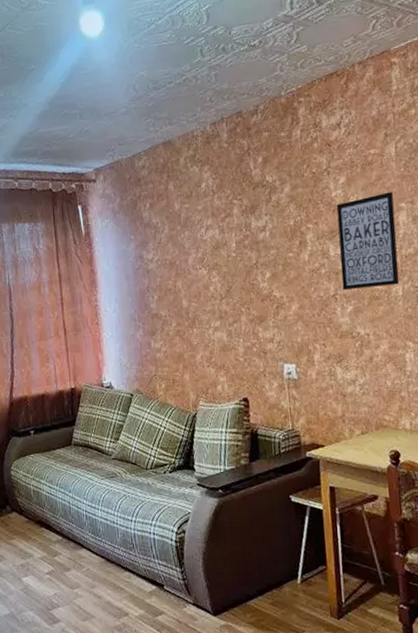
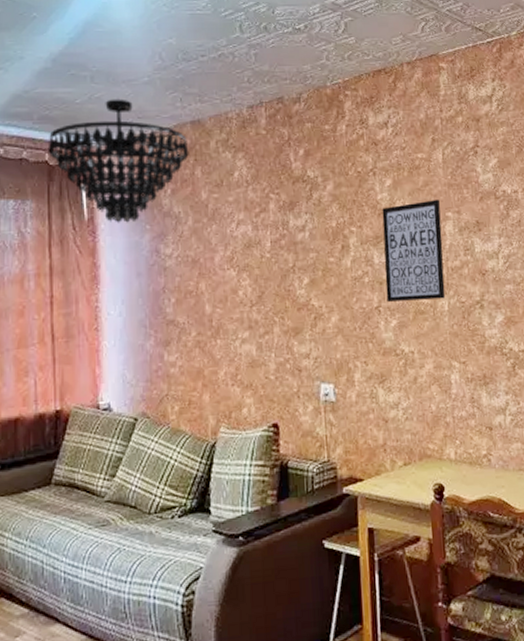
chandelier: none [50,129,163,236] -> present [47,99,189,223]

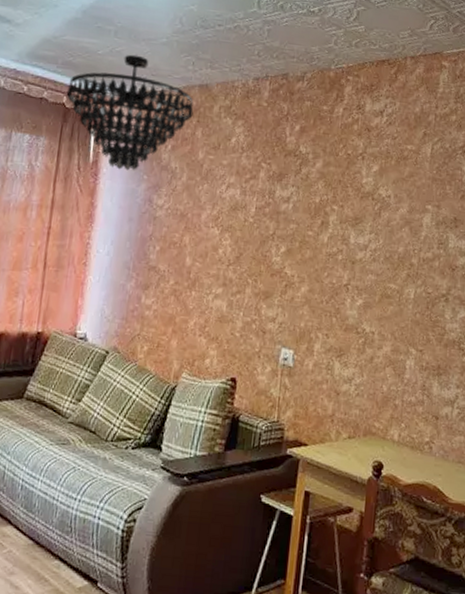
wall art: present [382,199,446,302] -> none [356,190,423,287]

